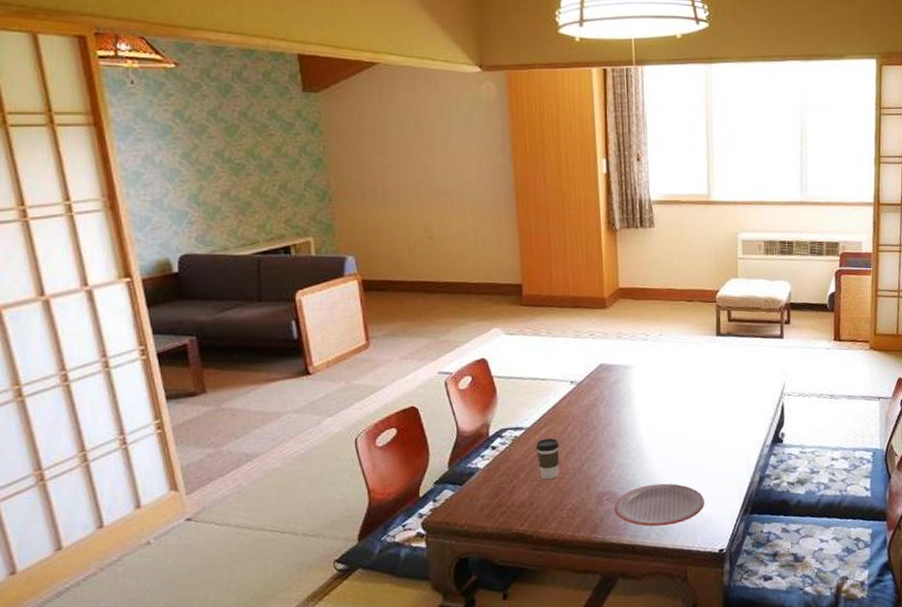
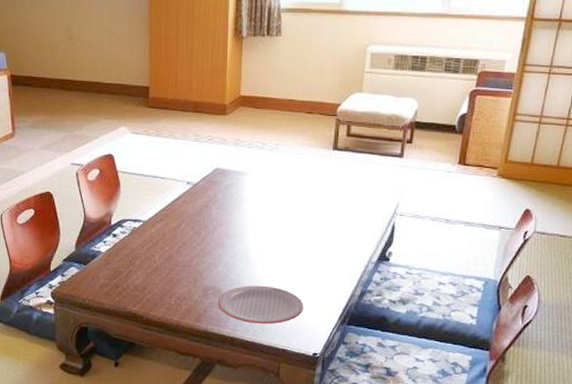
coffee cup: present [536,438,560,480] -> none [152,232,173,270]

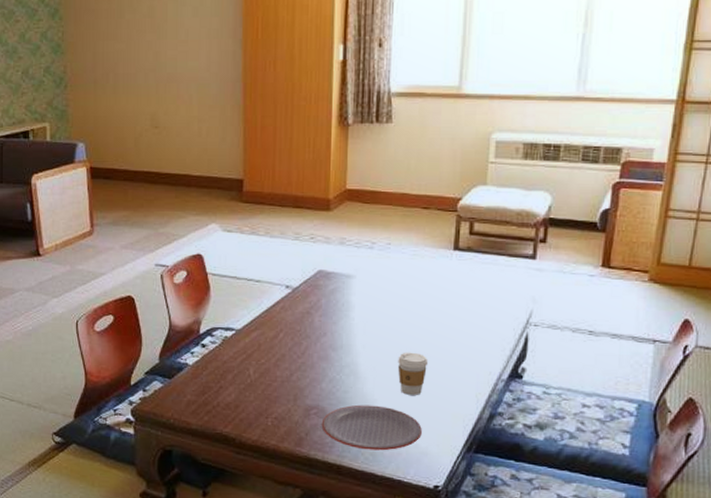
coffee cup: none [283,239,310,276] -> present [397,352,429,395]

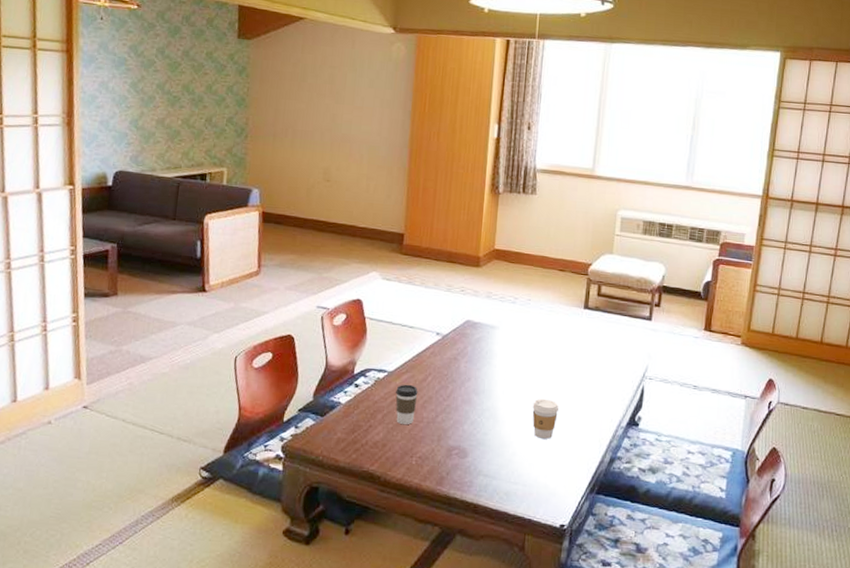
coffee cup: none [245,342,270,385] -> present [395,384,418,425]
plate: present [321,404,422,451] -> none [461,446,551,491]

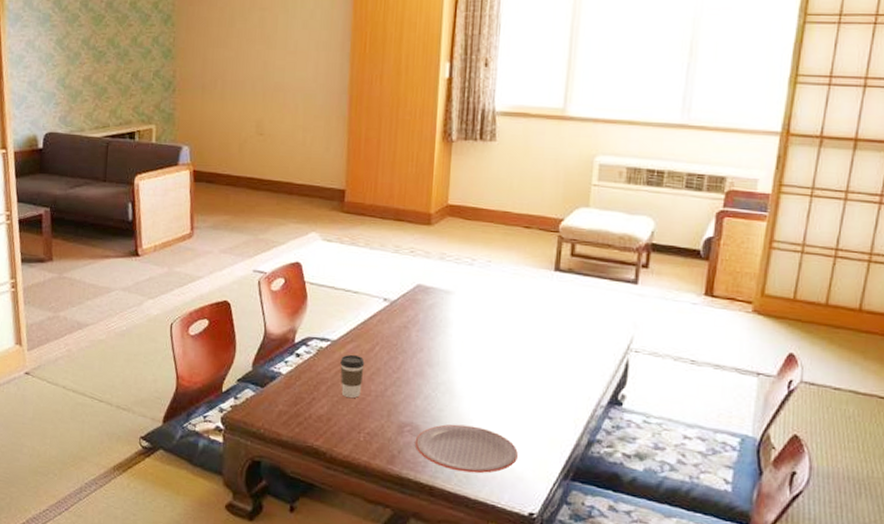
plate: none [461,446,551,491] -> present [414,424,518,474]
coffee cup: present [532,398,559,439] -> none [494,372,526,418]

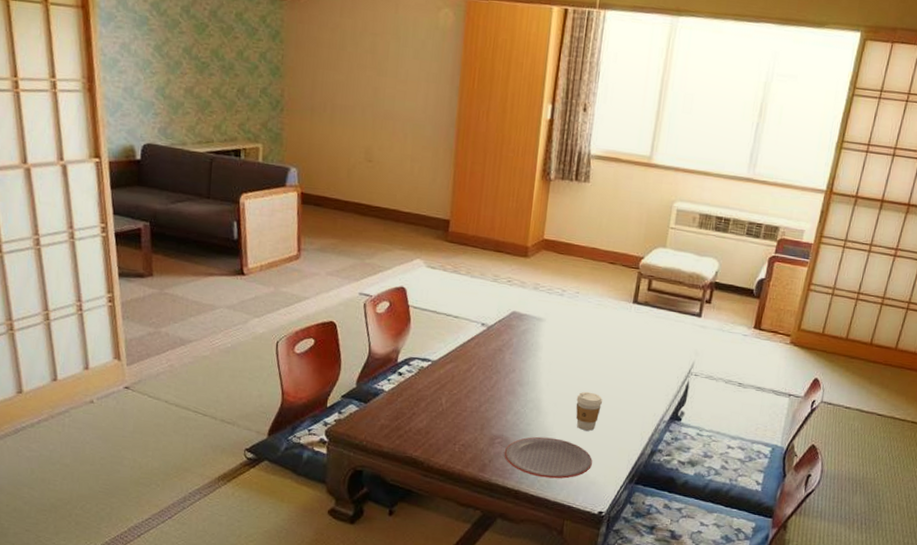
coffee cup: present [340,354,365,399] -> none [439,373,462,414]
coffee cup: none [494,372,526,418] -> present [575,391,603,431]

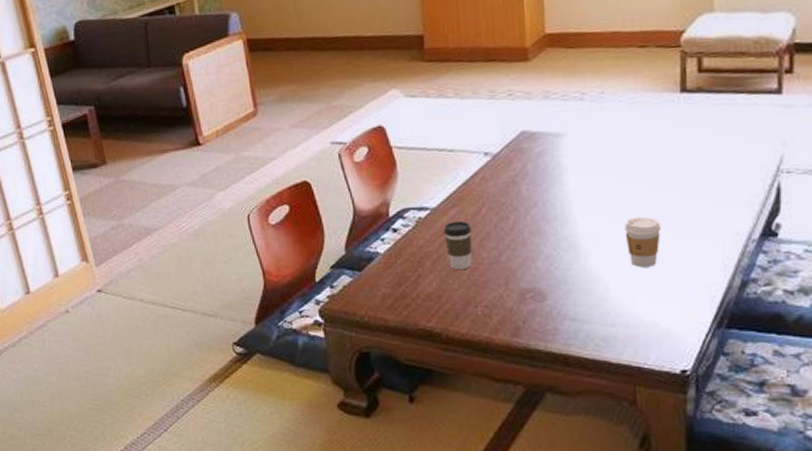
coffee cup: none [439,373,462,414] -> present [444,220,472,270]
plate: present [504,436,593,479] -> none [540,282,661,335]

